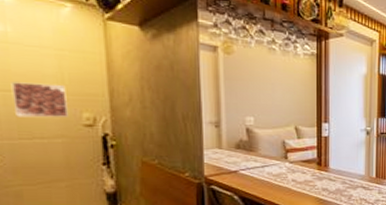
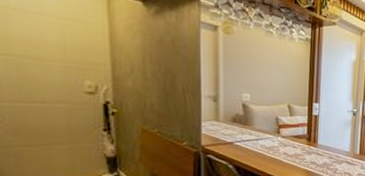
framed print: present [11,82,68,118] -> none [12,46,70,84]

